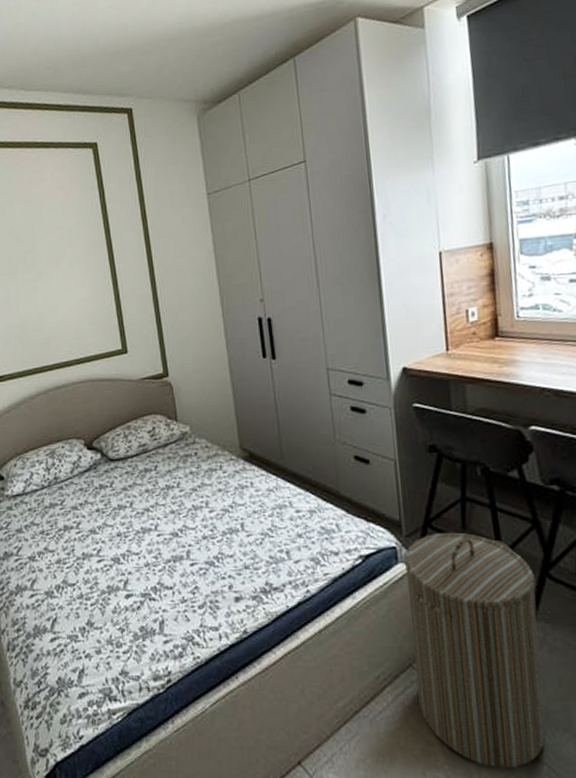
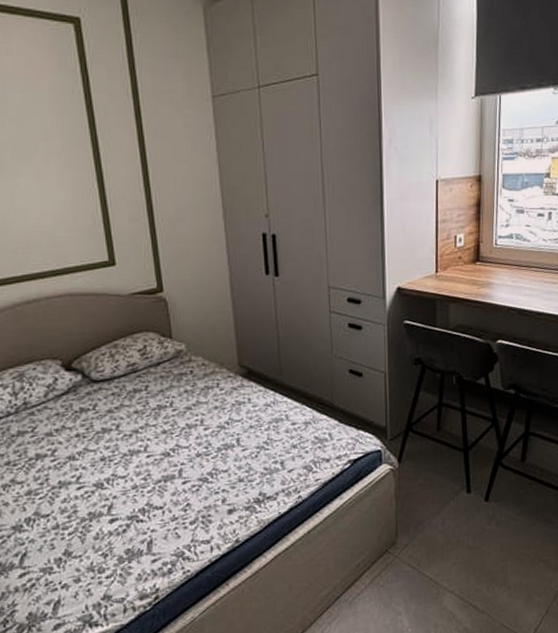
laundry hamper: present [404,532,546,769] -> none [388,433,490,624]

